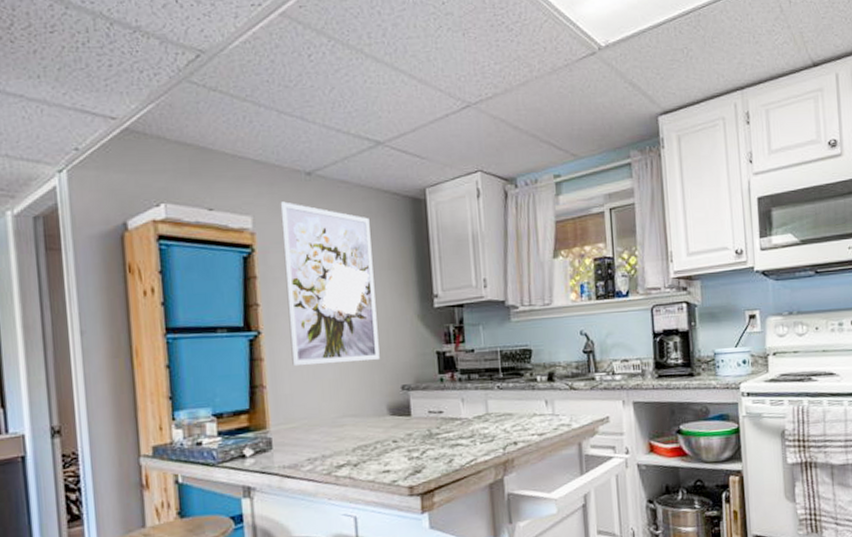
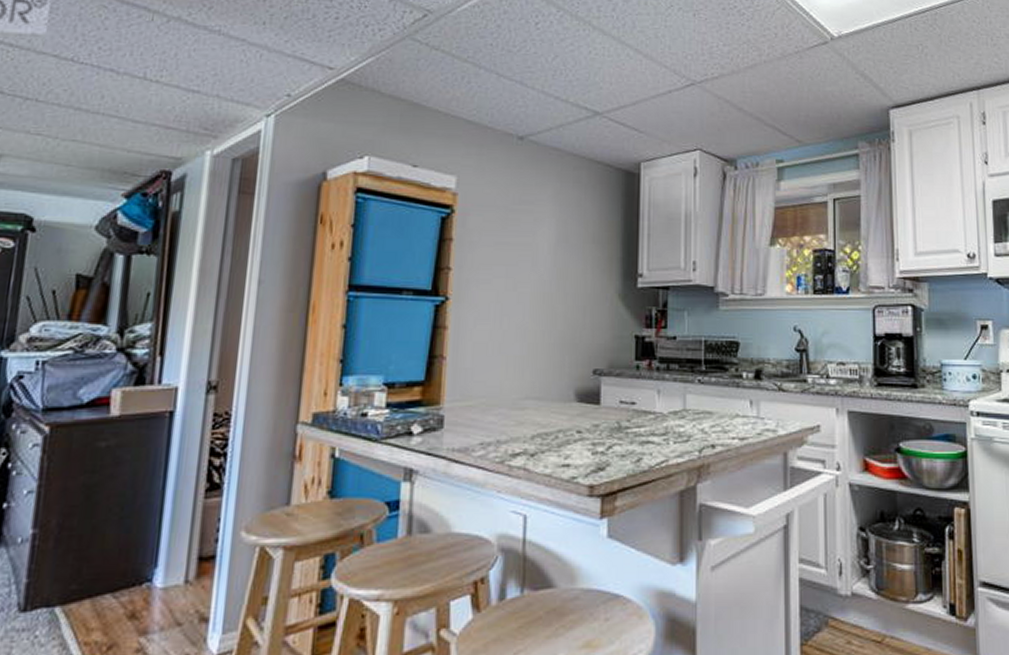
wall art: present [280,201,380,365] -> none [478,164,578,338]

